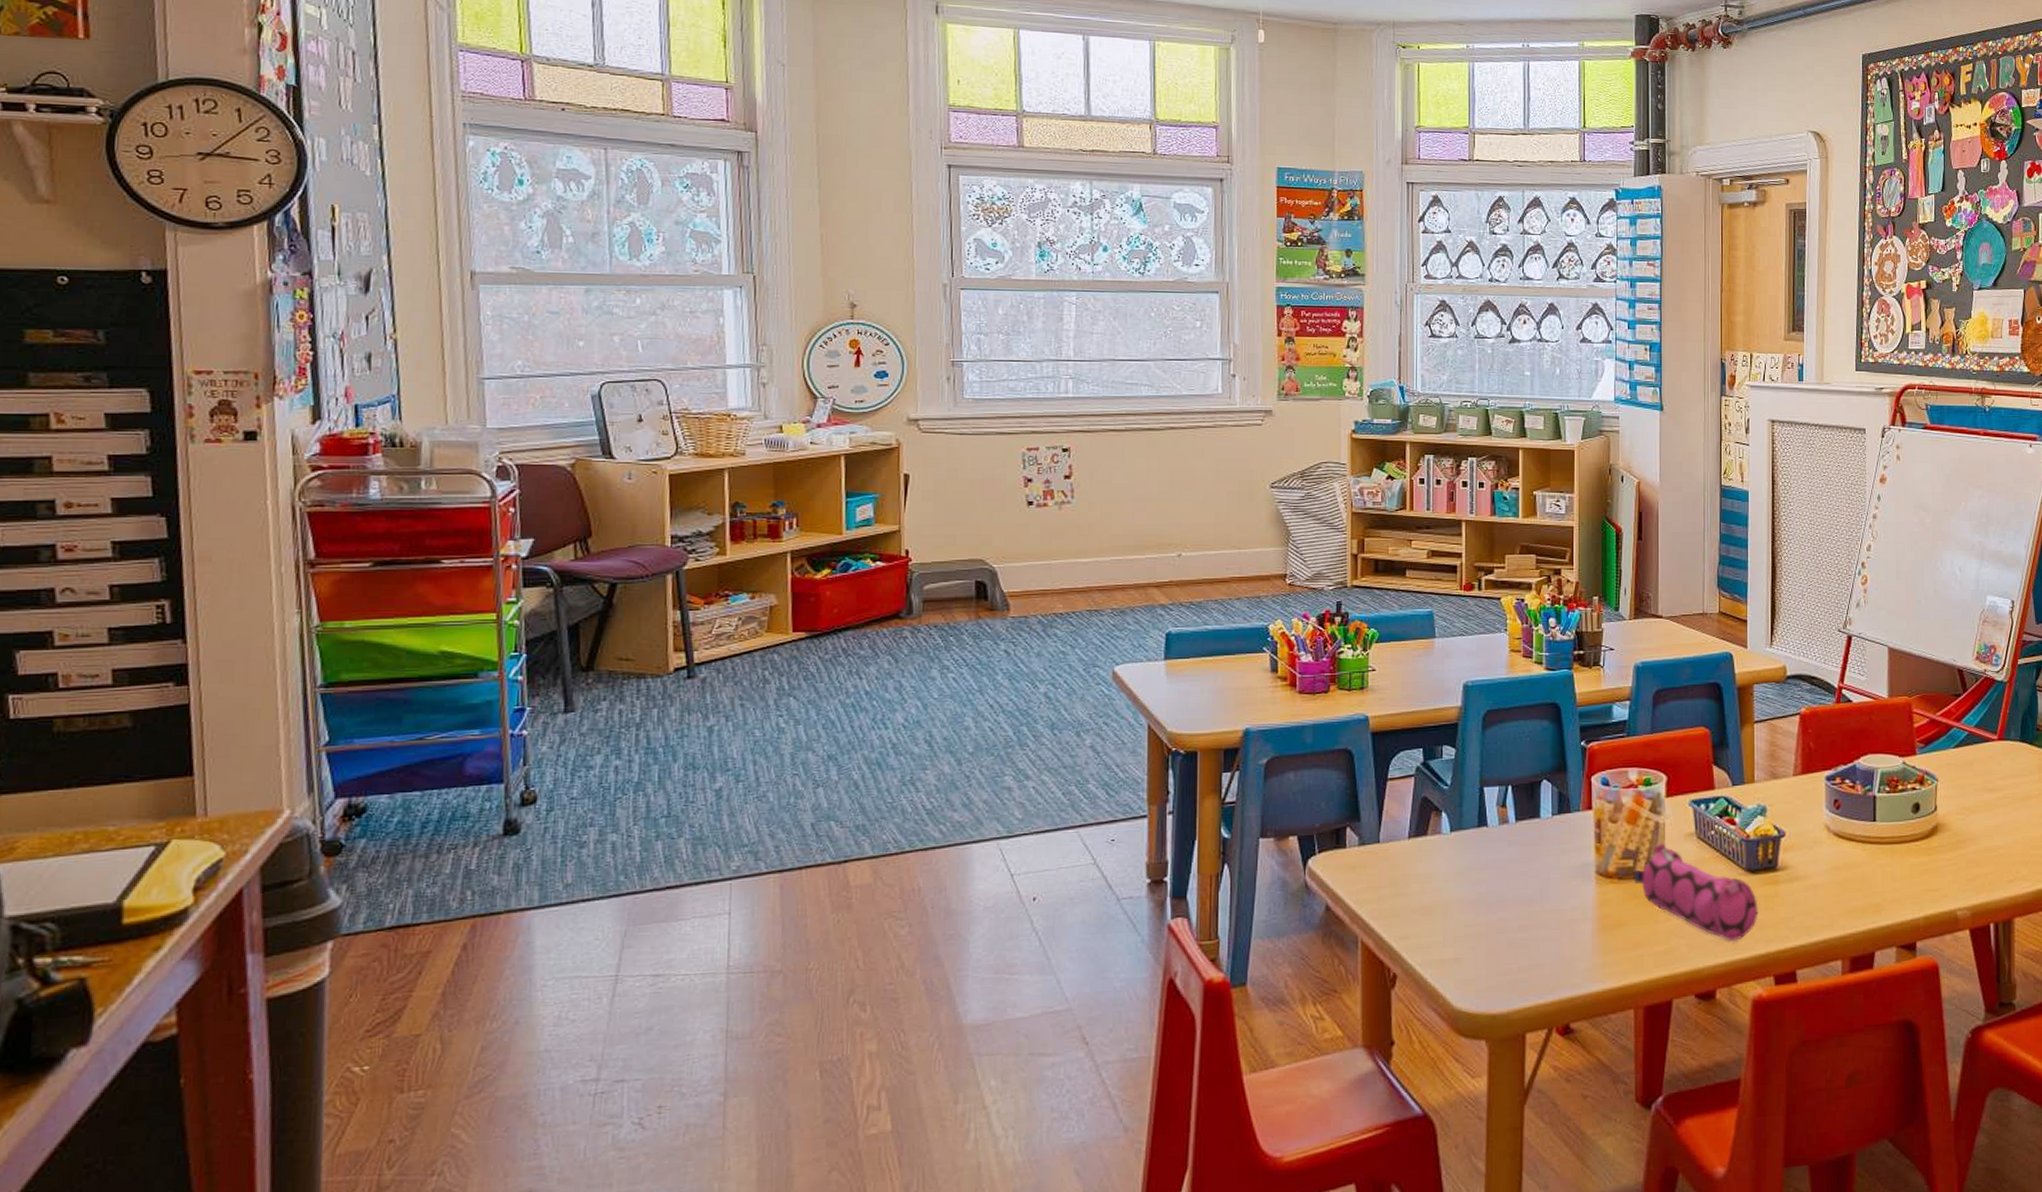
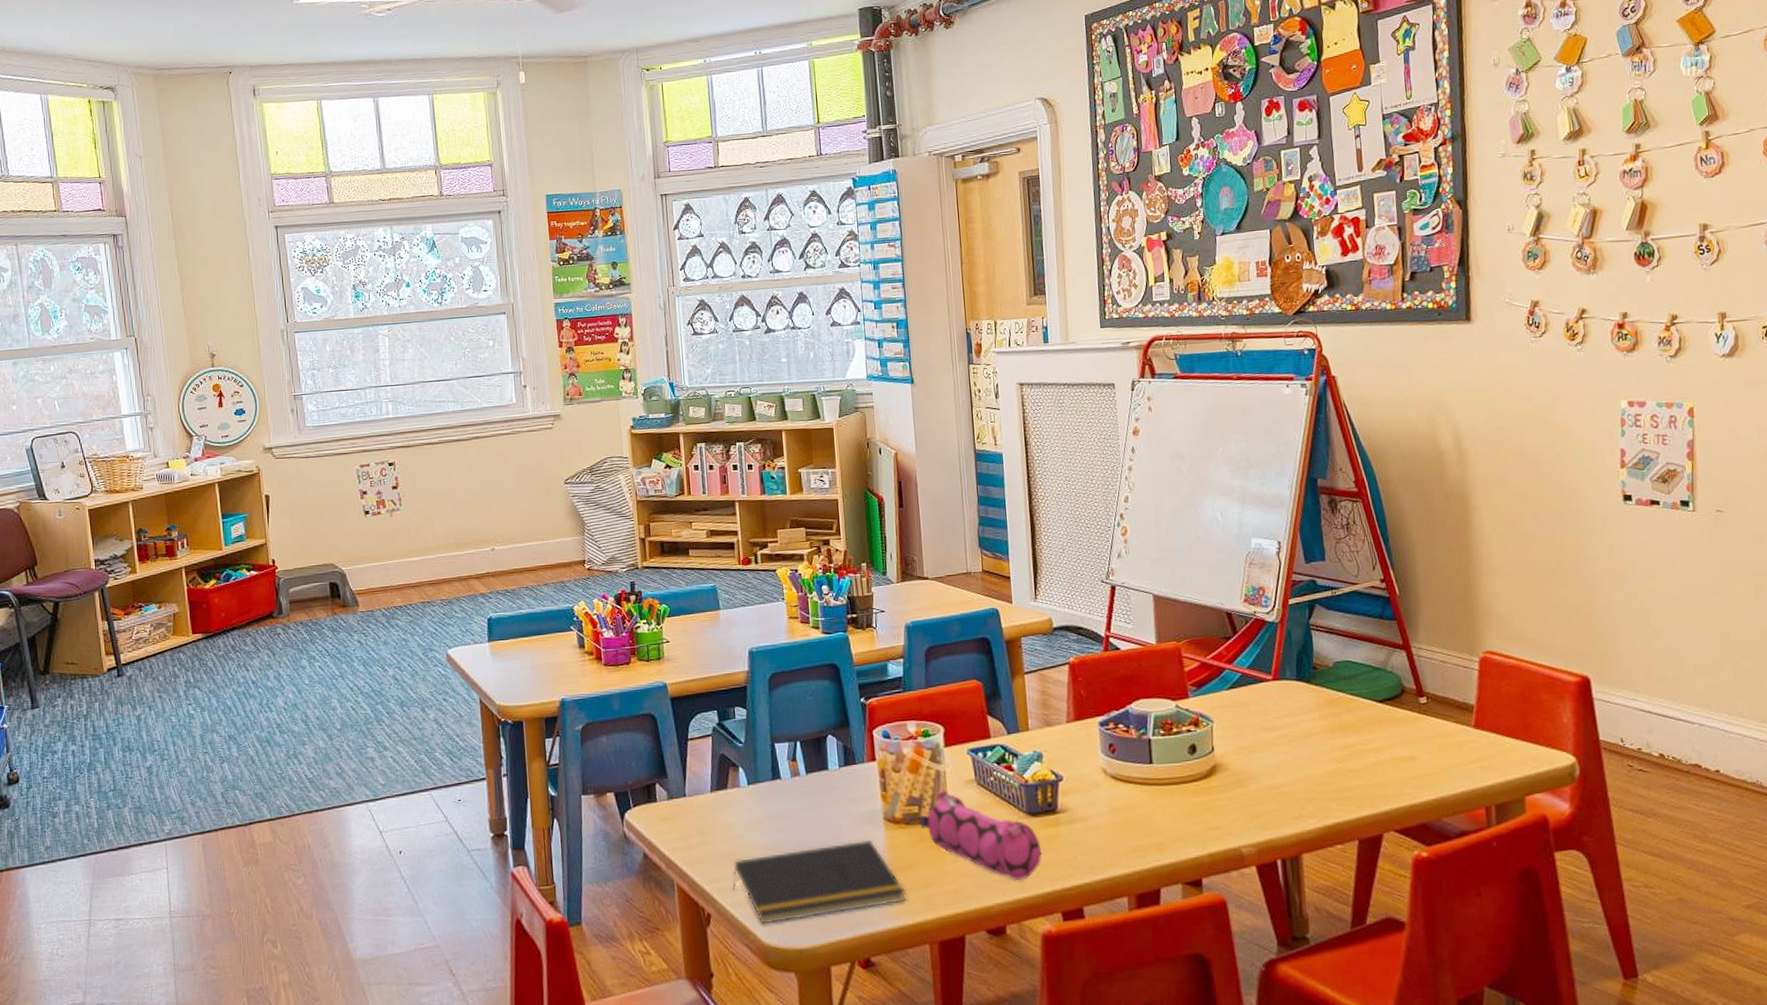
notepad: none [1424,895,1614,988] -> present [732,840,907,925]

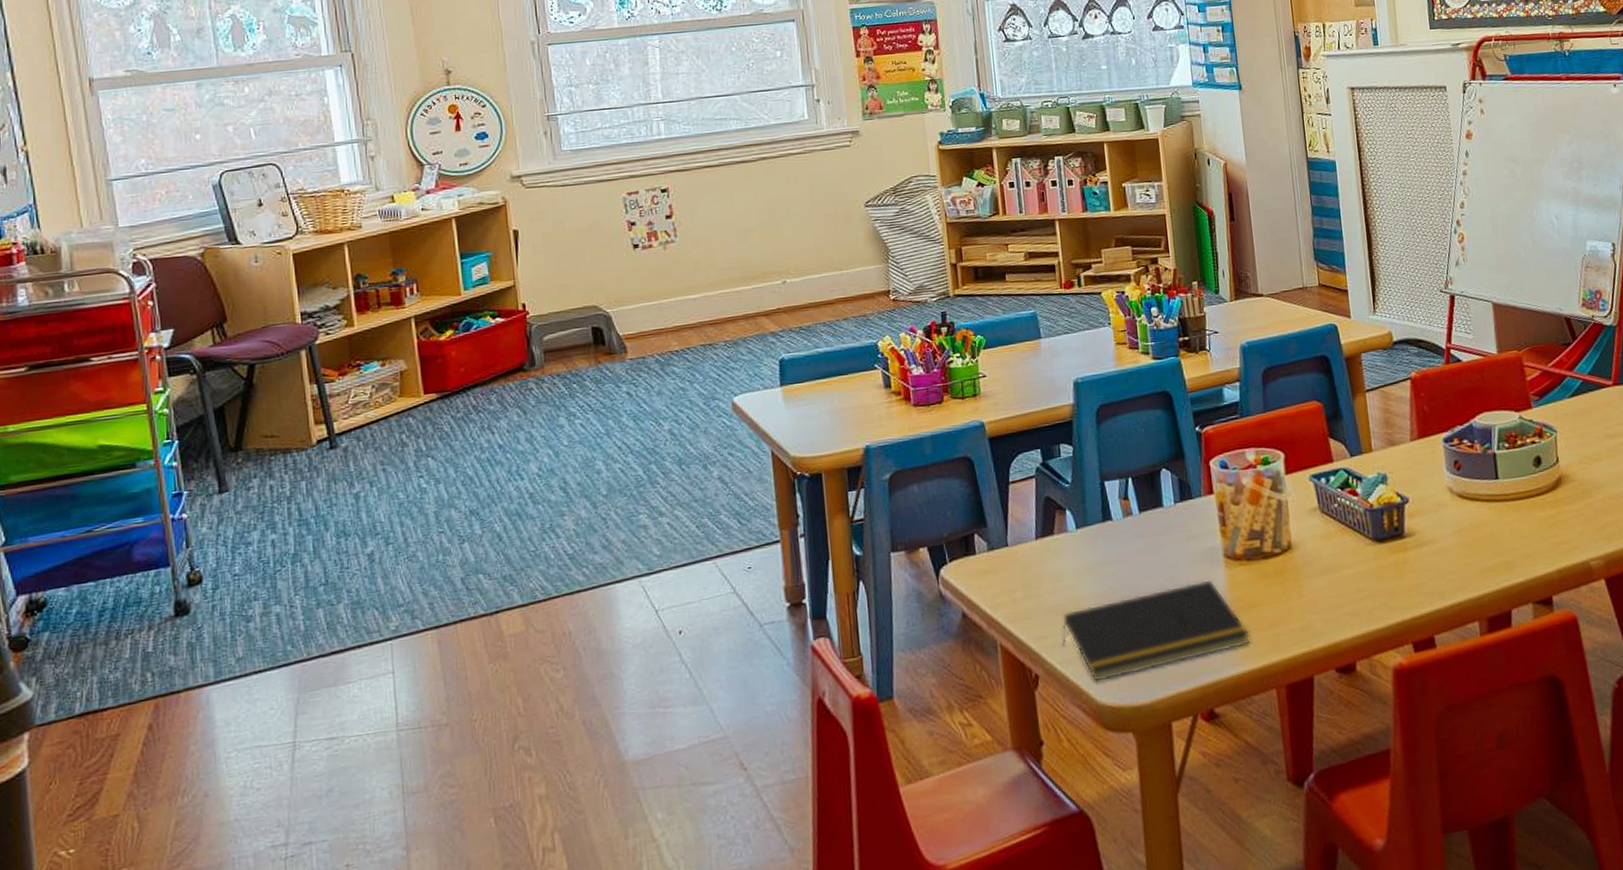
pencil case: present [918,790,1042,881] -> none [1261,520,1390,613]

